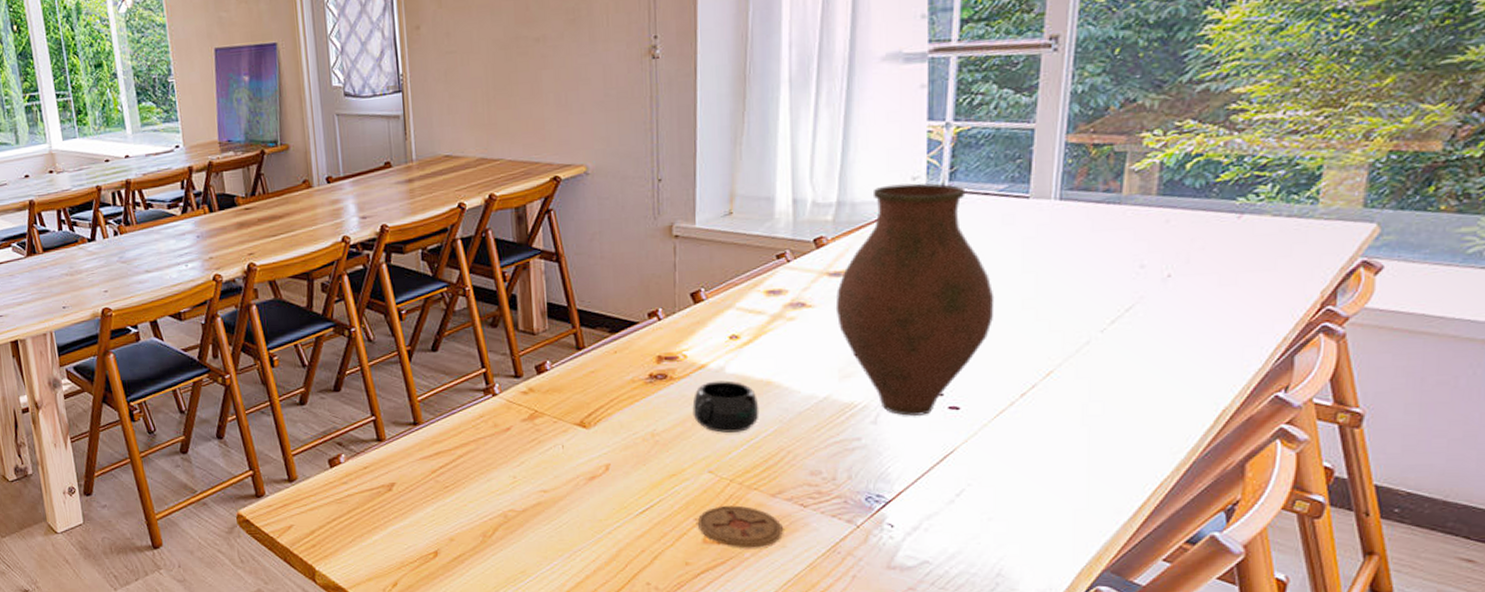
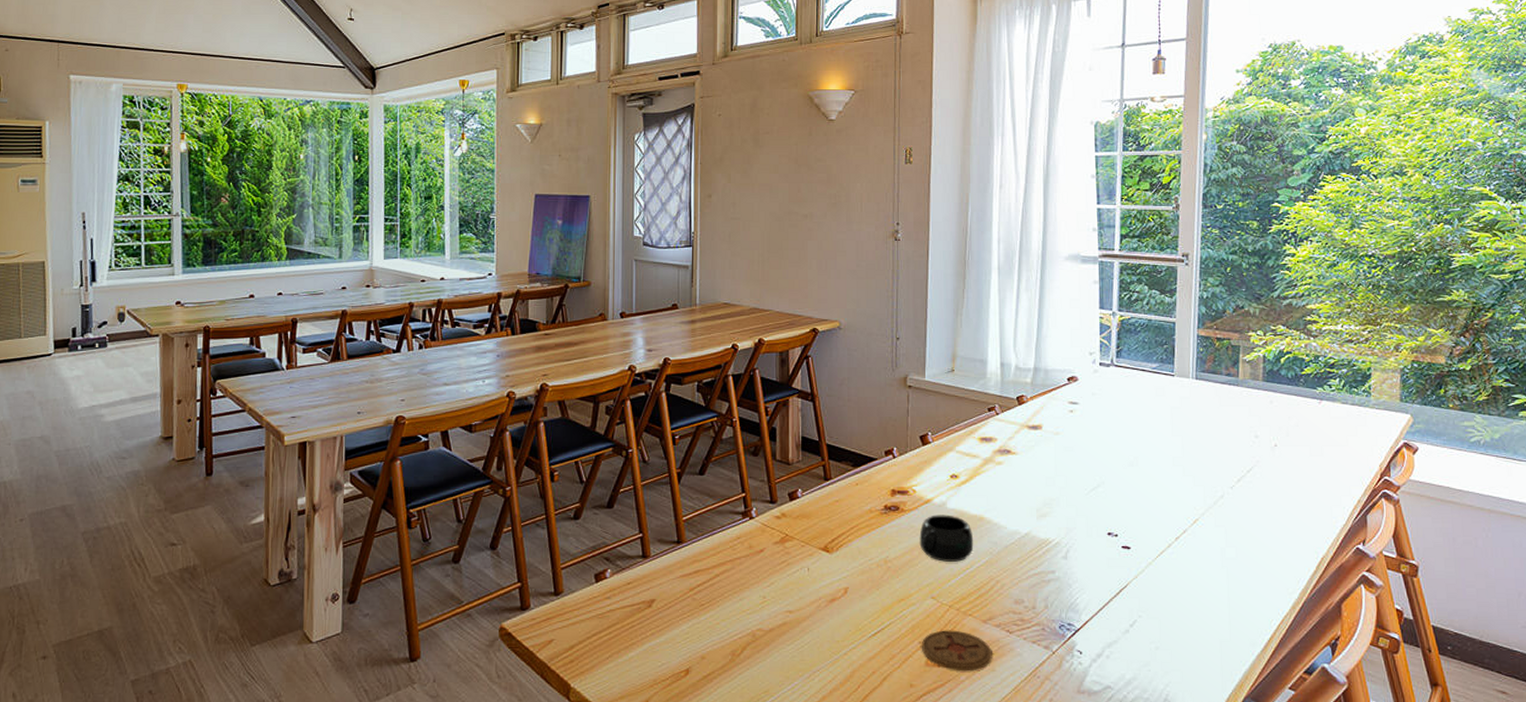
vase: present [835,183,994,416] -> none [1034,357,1153,553]

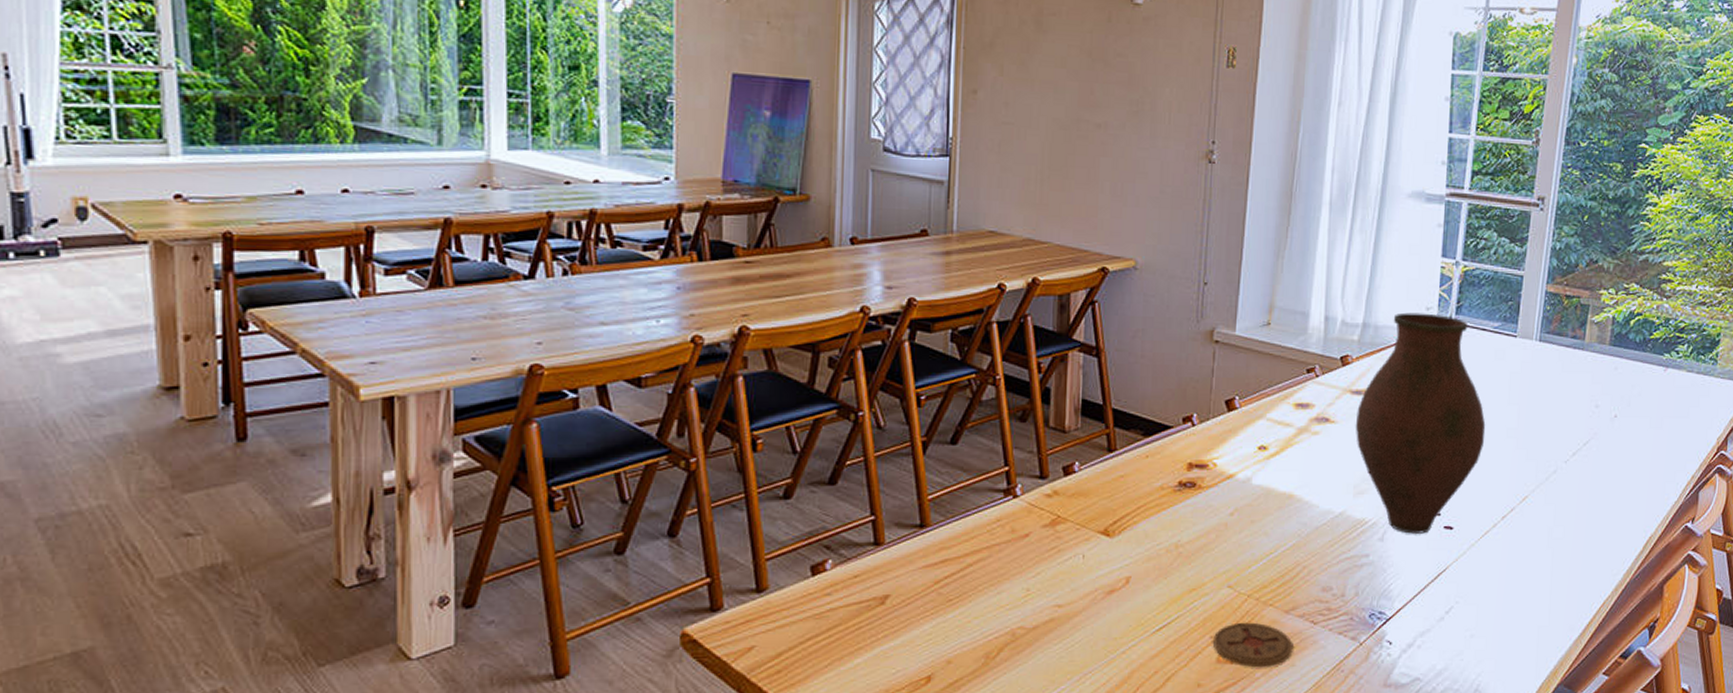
mug: present [919,515,974,562] -> none [1217,492,1281,546]
vase: none [1034,357,1153,553] -> present [1355,312,1486,534]

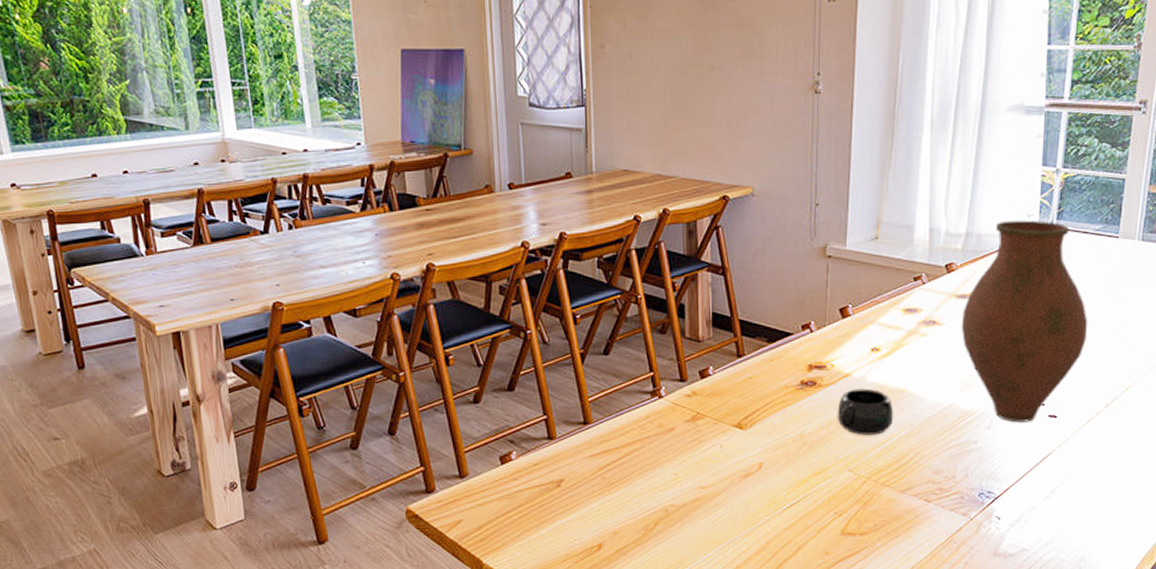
coaster: present [1214,622,1293,668] -> none [838,500,909,539]
mug: none [1217,492,1281,546] -> present [837,388,894,435]

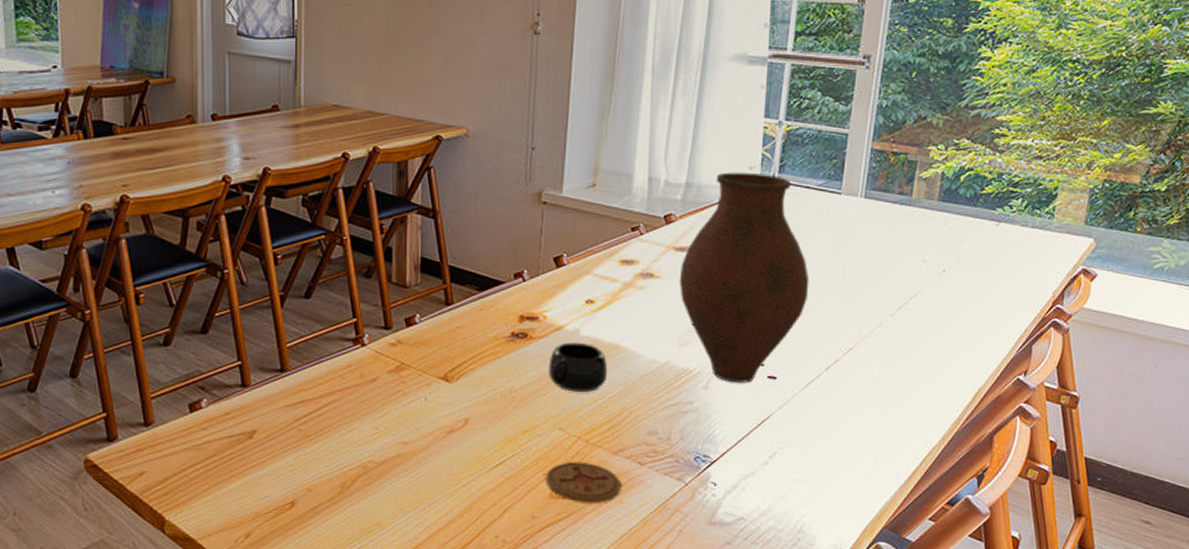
coaster: none [838,500,909,539] -> present [546,462,621,503]

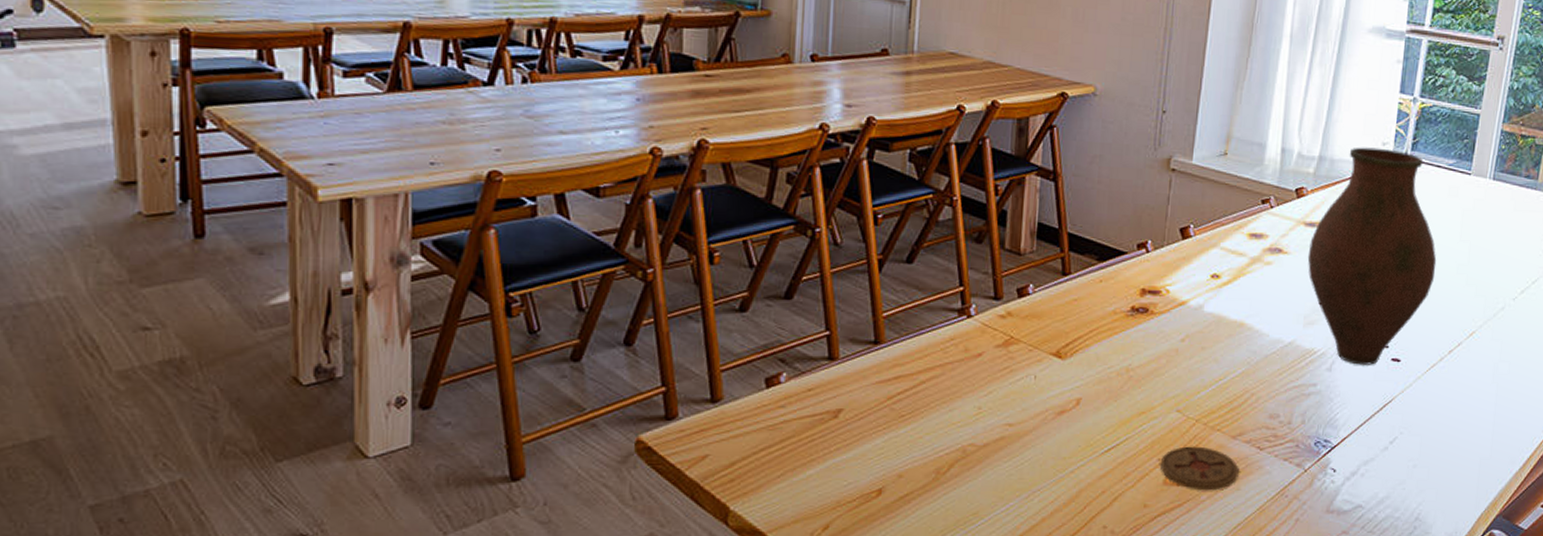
mug: present [548,342,608,392] -> none [1168,319,1231,372]

